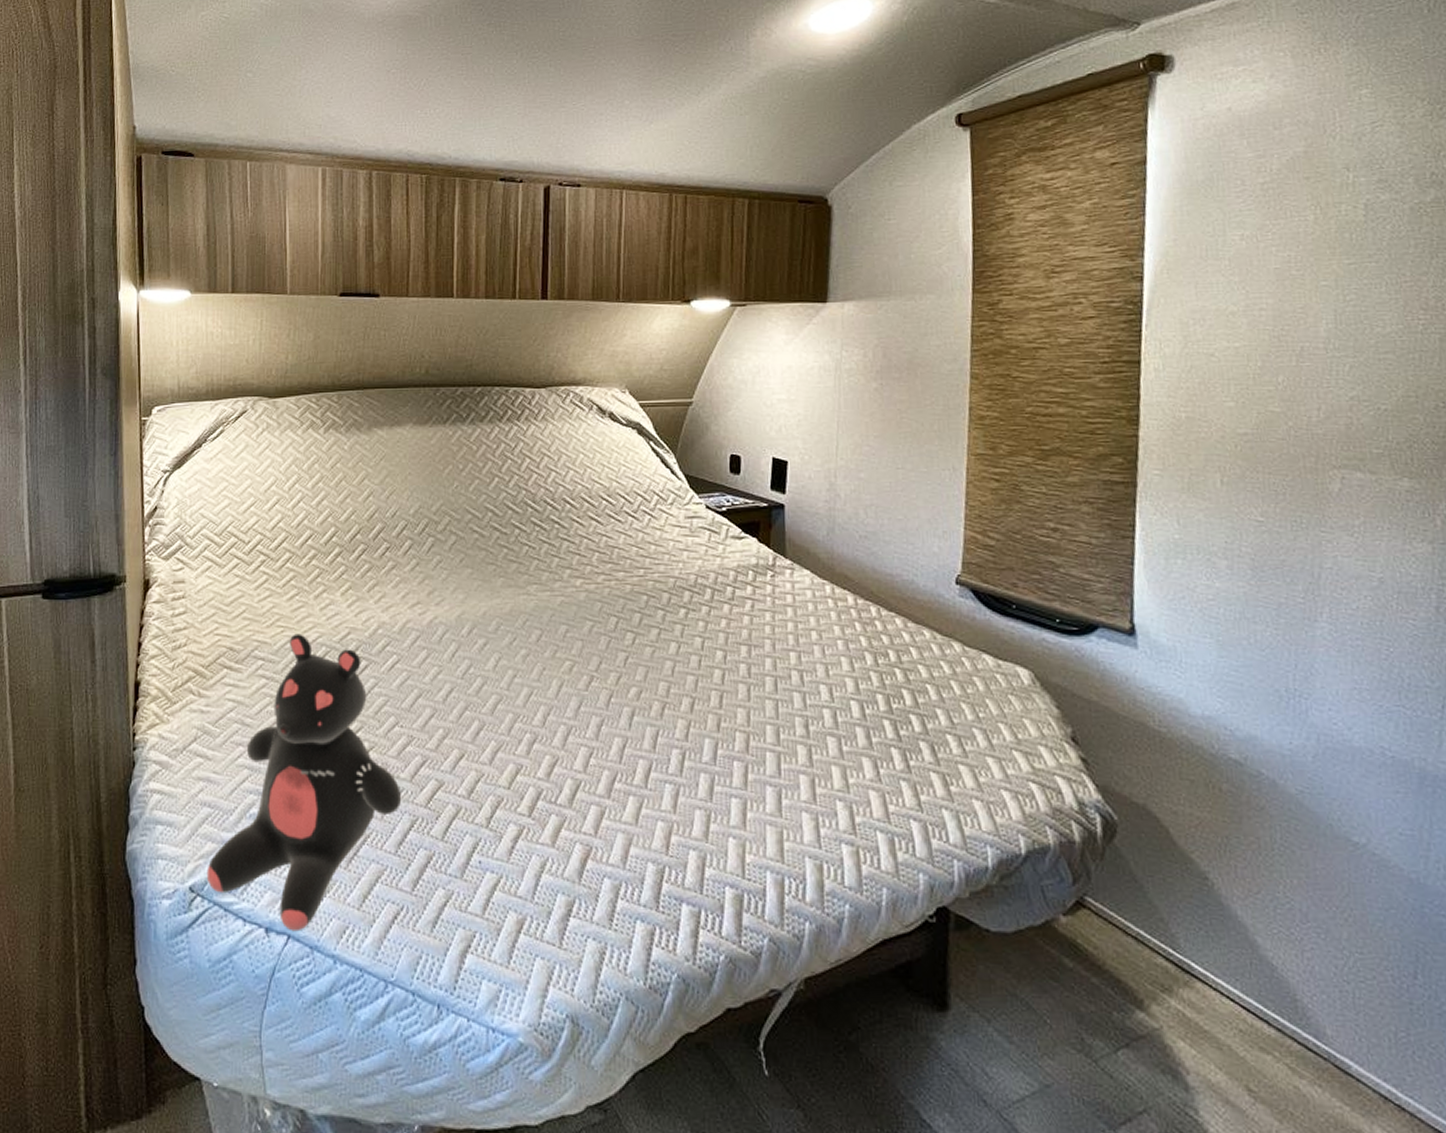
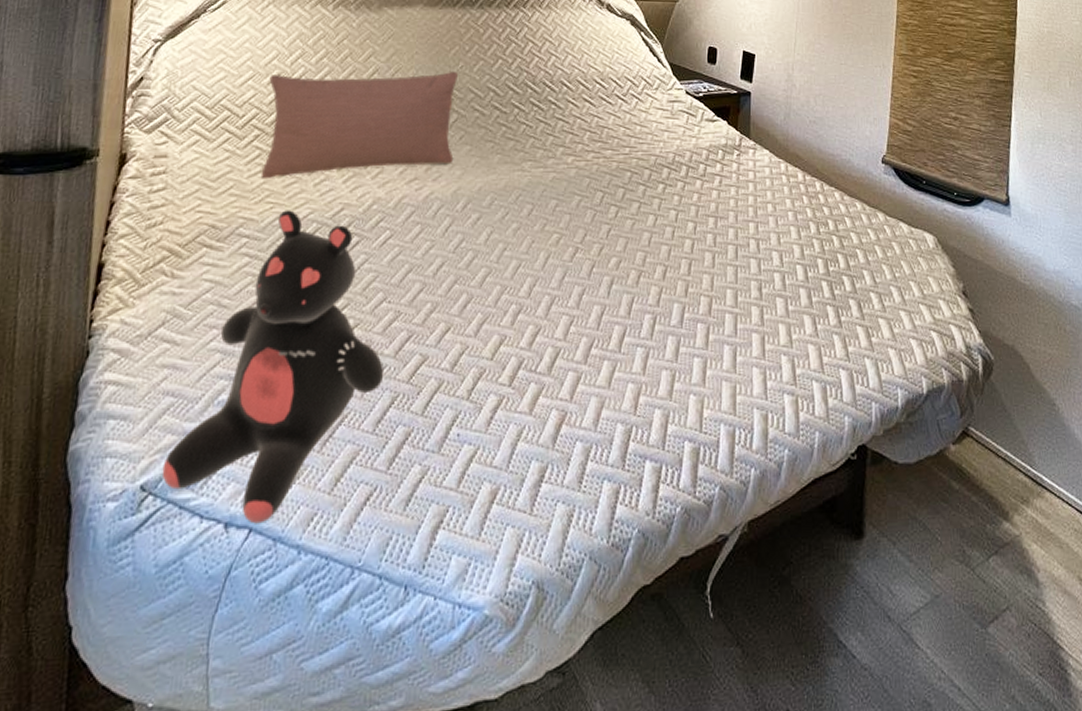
pillow: none [270,491,455,602] -> present [261,71,458,178]

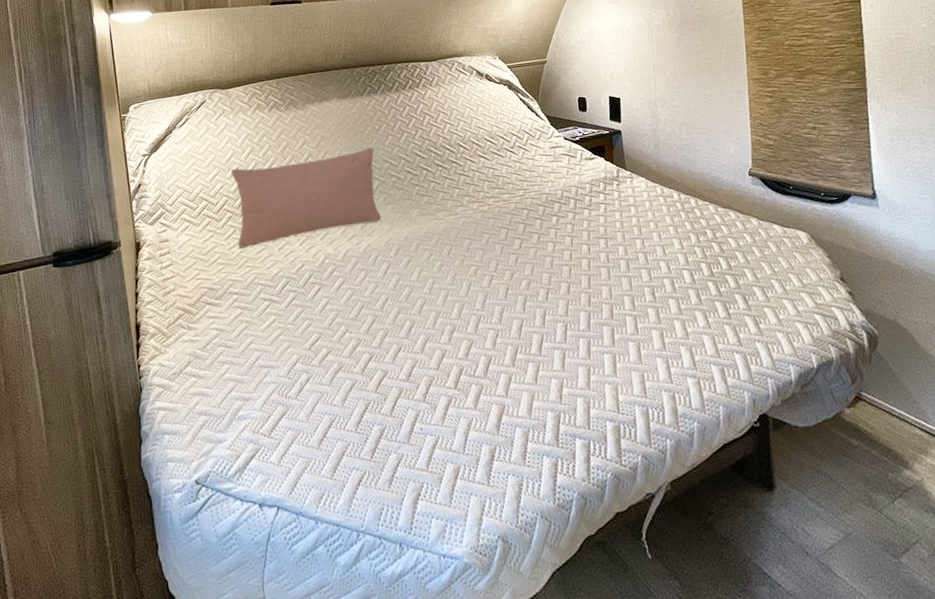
stuffed animal: present [161,210,385,524] -> none [208,270,357,504]

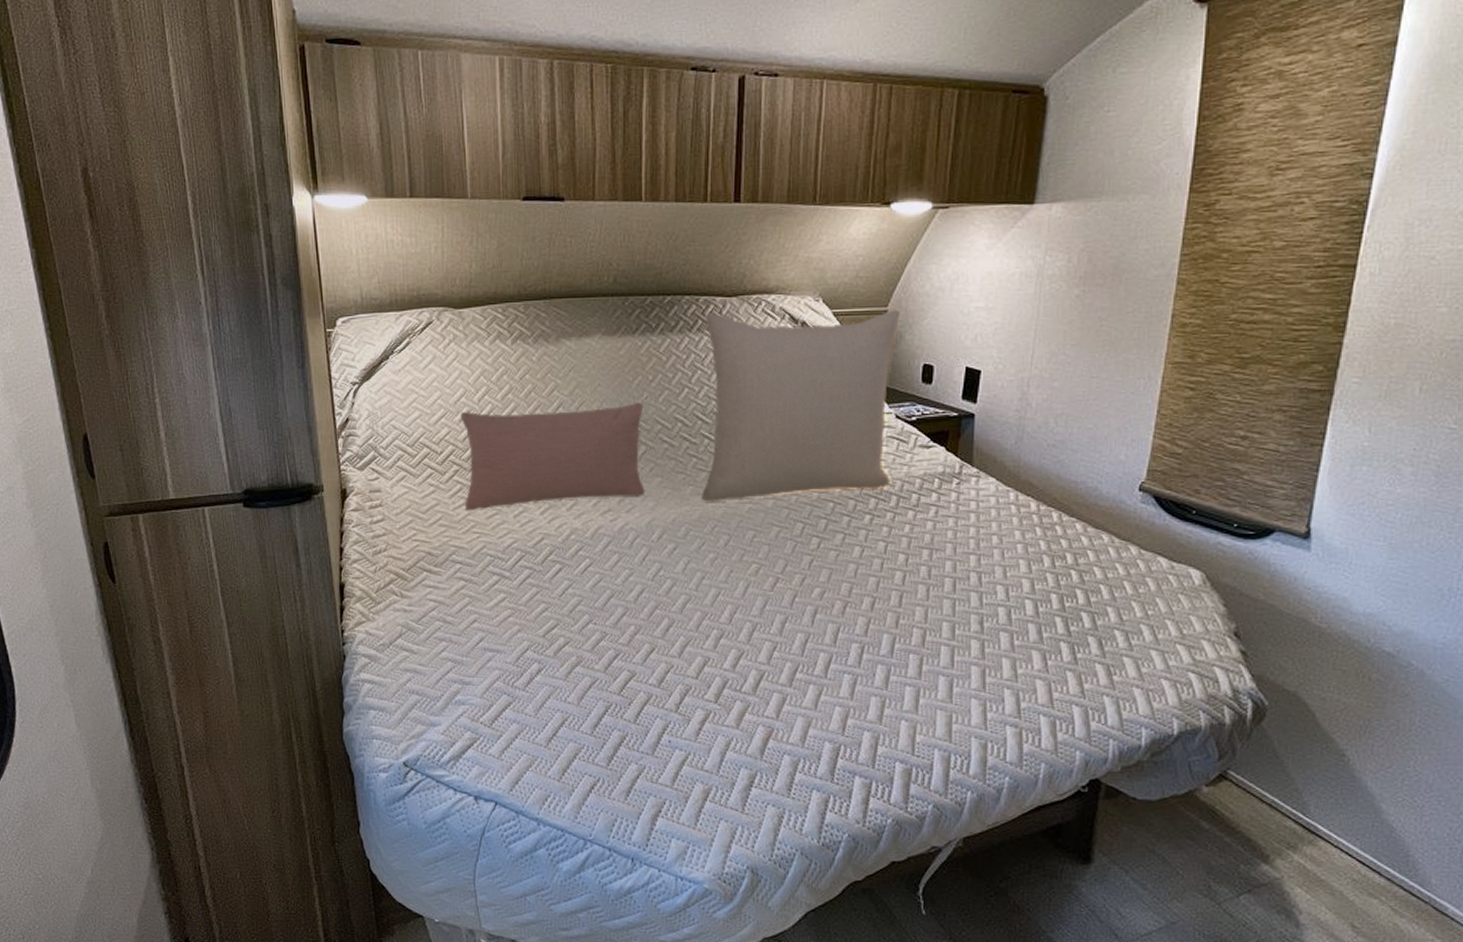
pillow: none [414,60,568,220] -> present [702,310,901,501]

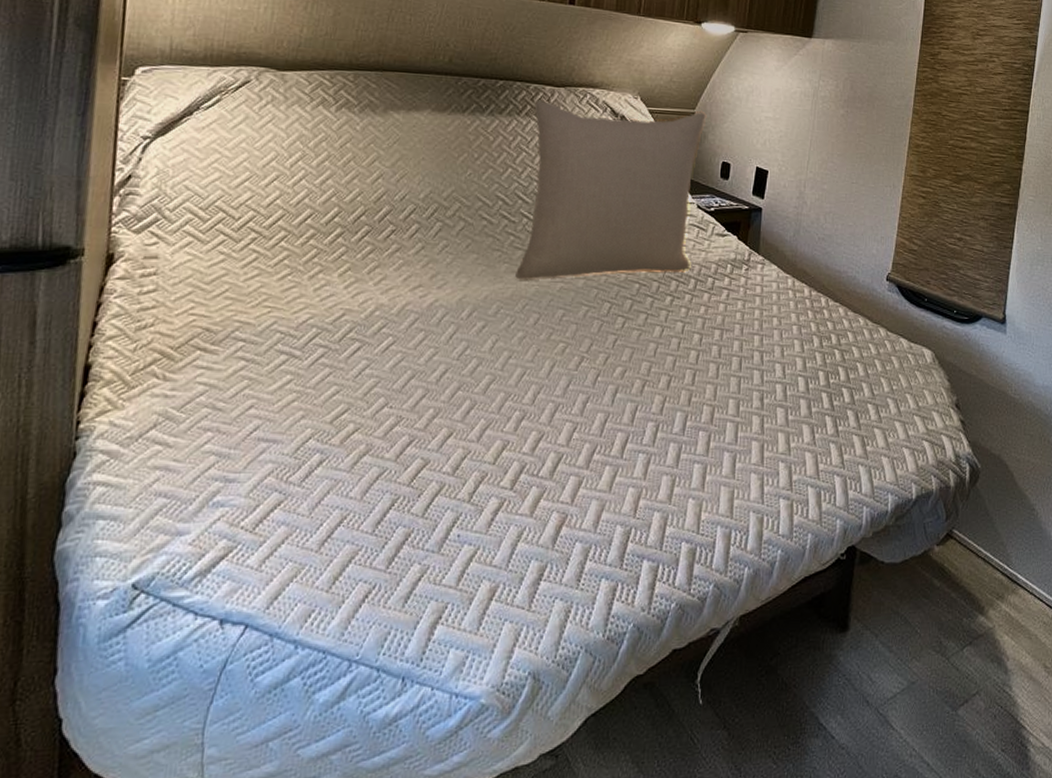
pillow: present [460,402,645,510] -> none [258,177,466,282]

